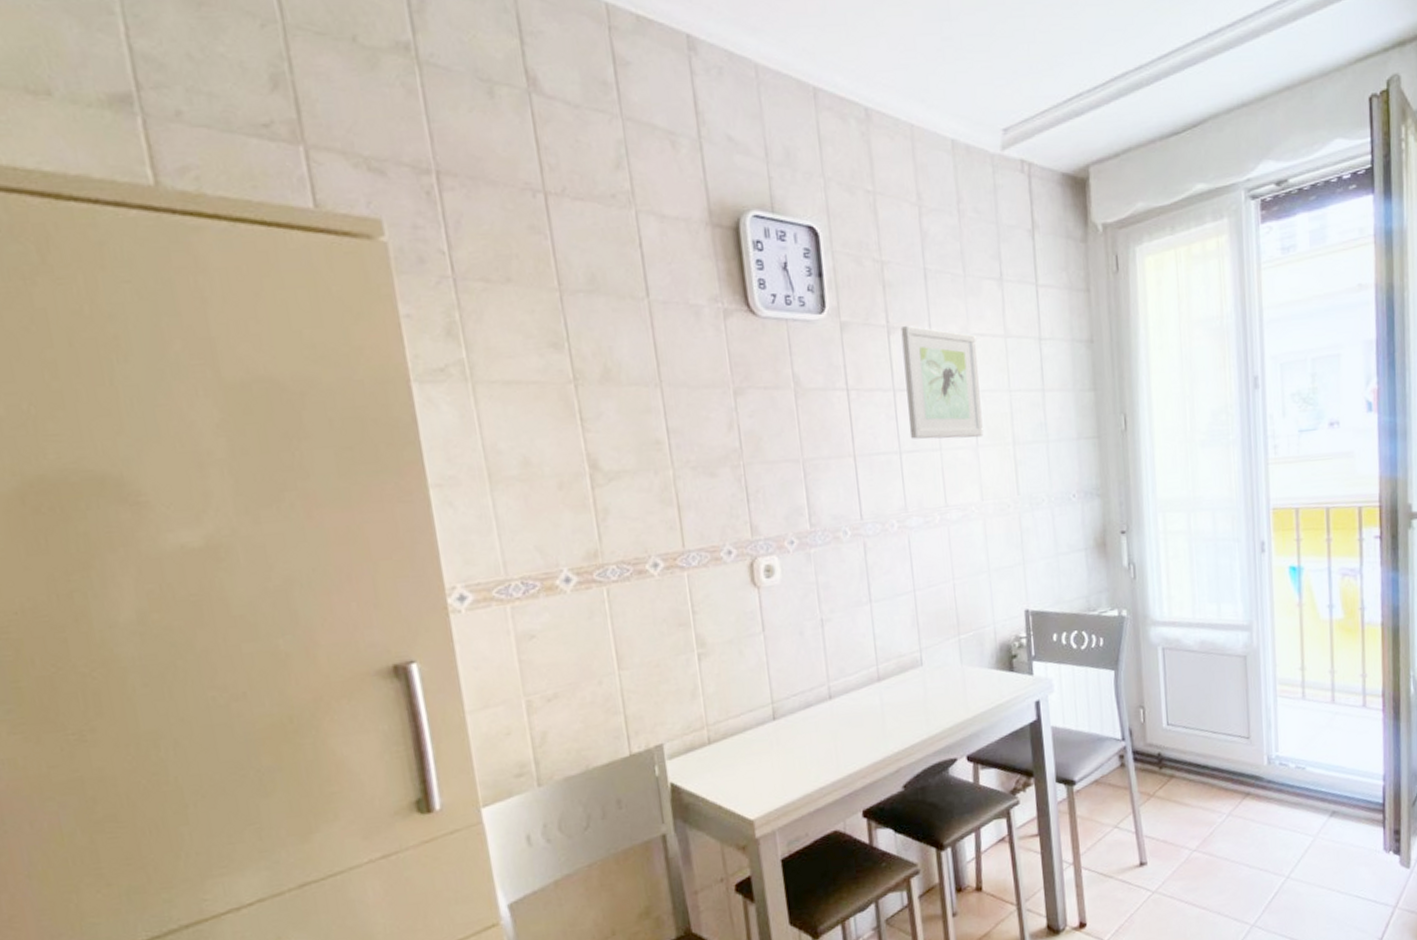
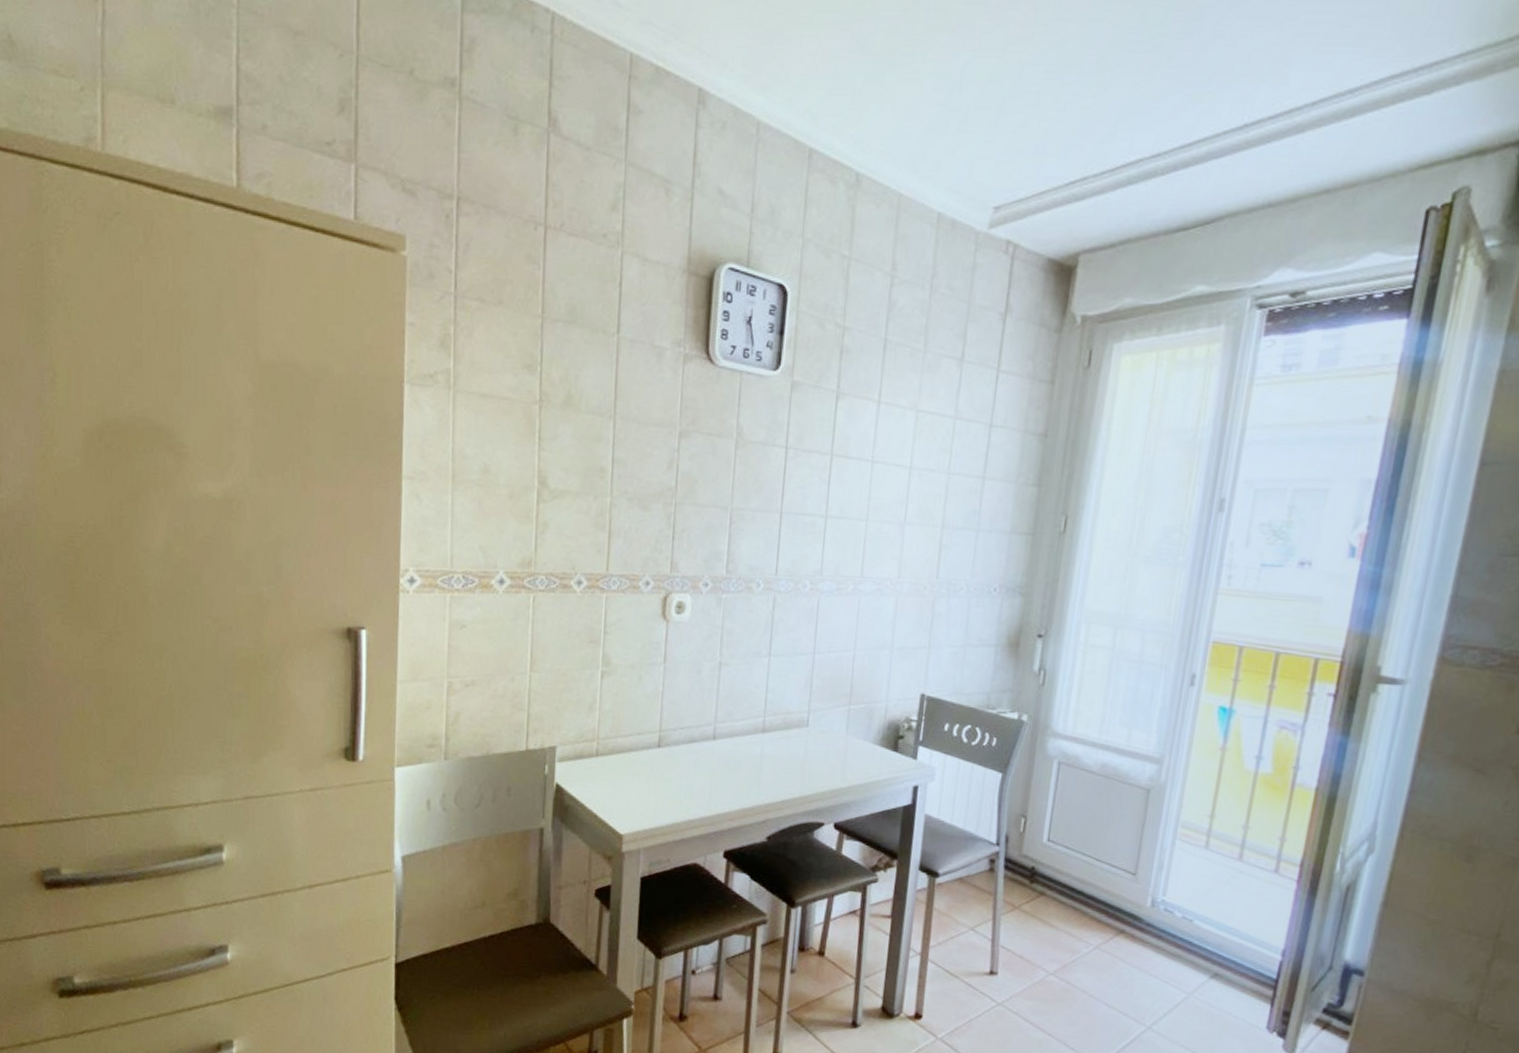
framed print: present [901,326,984,439] -> none [839,394,925,515]

